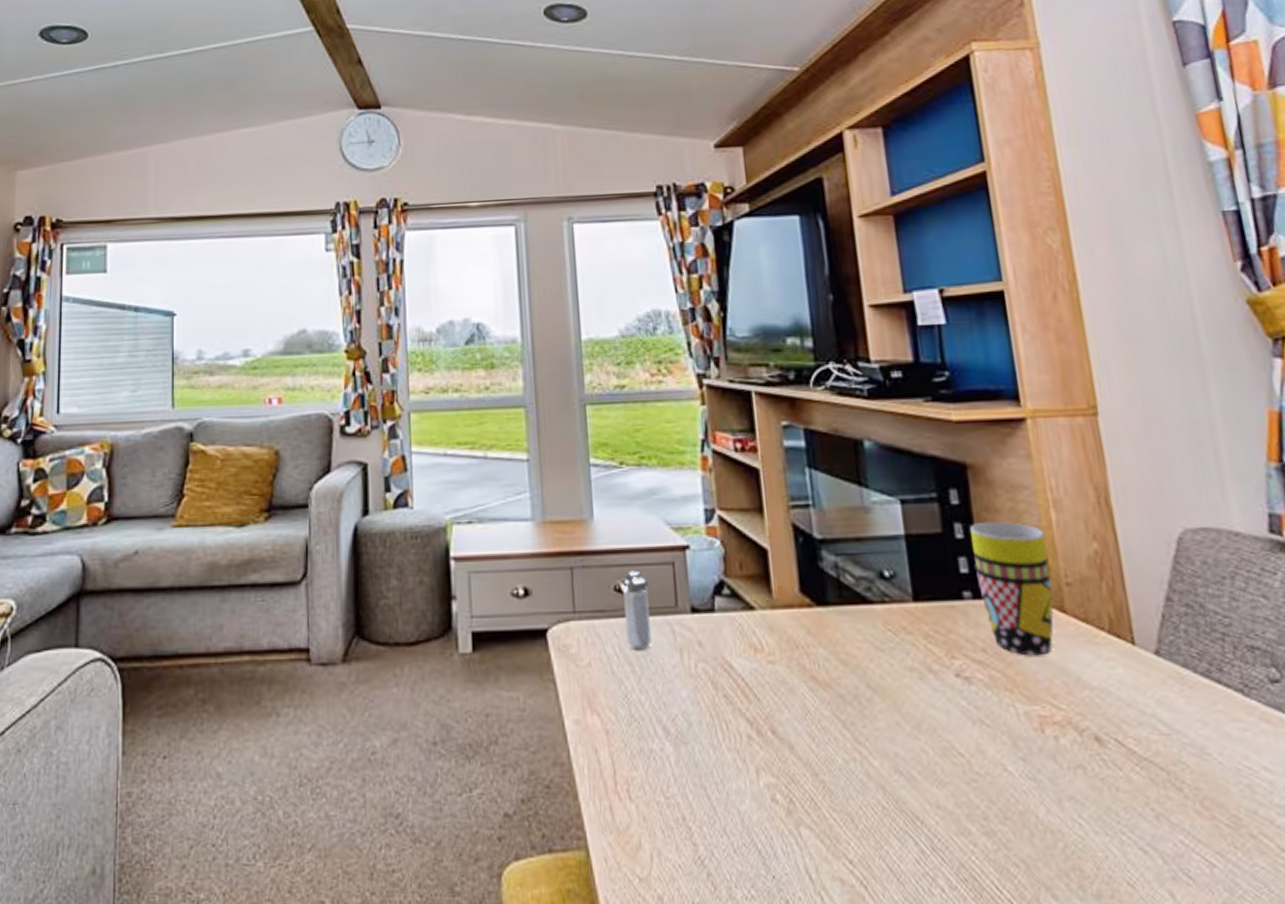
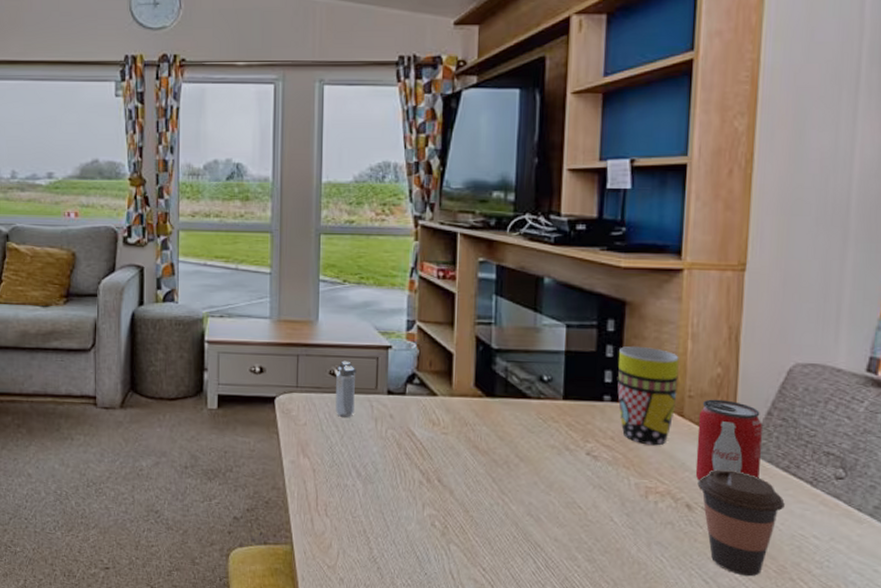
beverage can: none [1083,585,1177,702] -> present [695,399,762,481]
coffee cup: none [1102,681,1218,837] -> present [697,469,785,577]

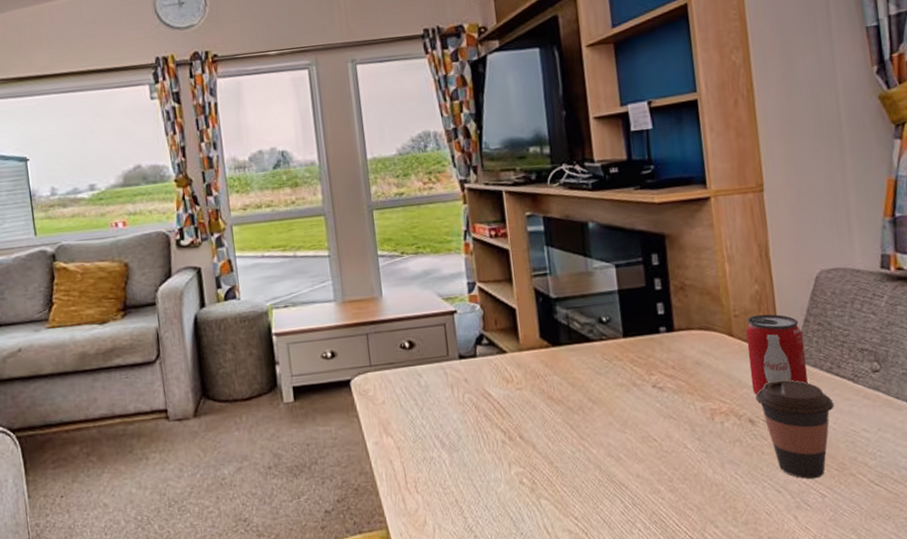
shaker: present [336,360,357,417] -> none [407,332,430,389]
mug: present [617,346,679,446] -> none [666,275,724,369]

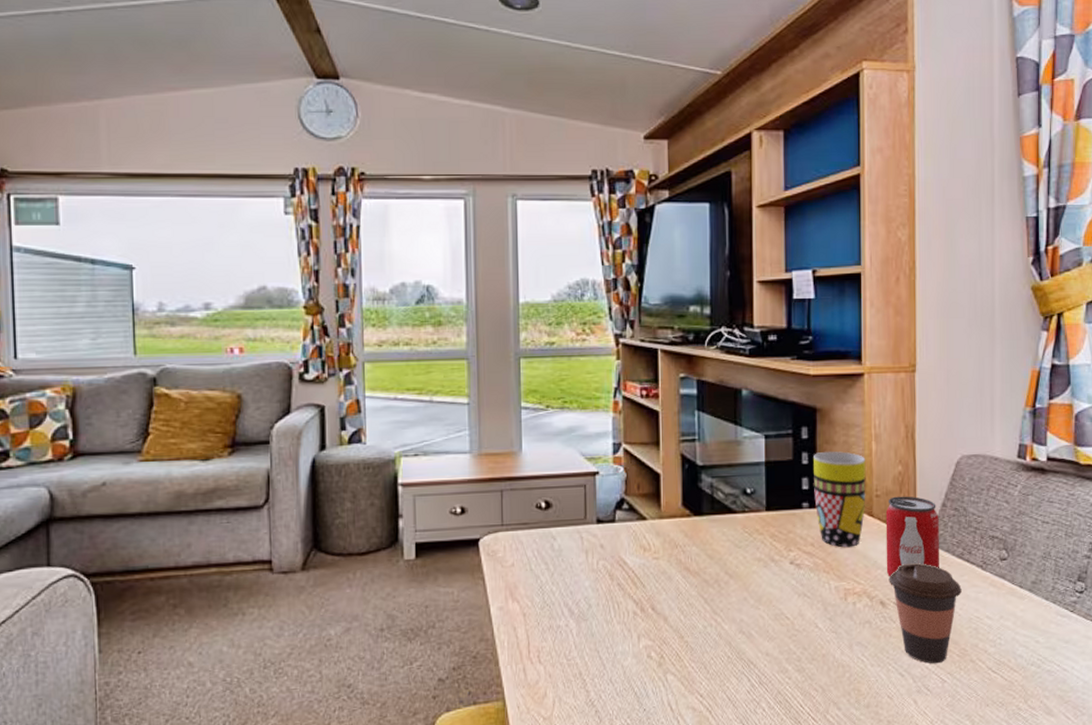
mug: none [666,275,724,369] -> present [814,451,866,548]

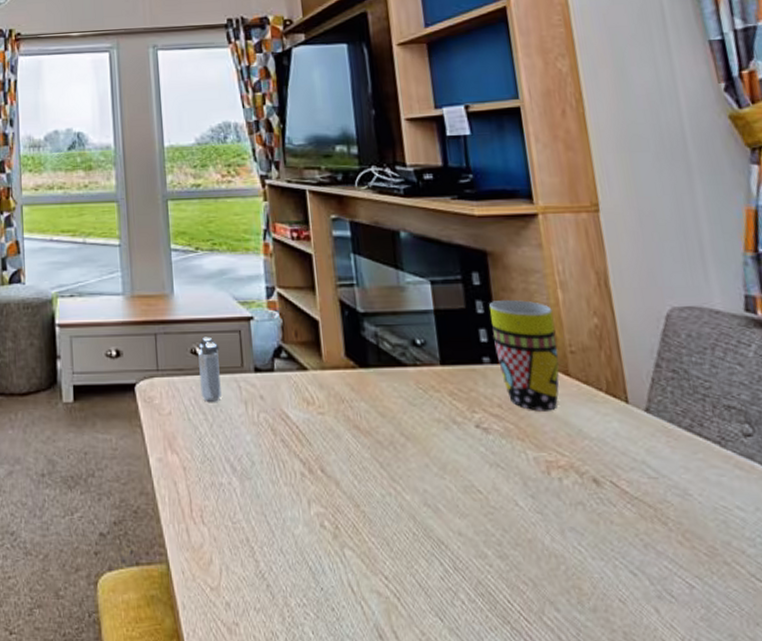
shaker: none [543,492,564,553] -> present [198,337,222,402]
beverage can: present [885,496,939,577] -> none [585,353,663,450]
coffee cup: present [889,562,962,664] -> none [599,433,698,563]

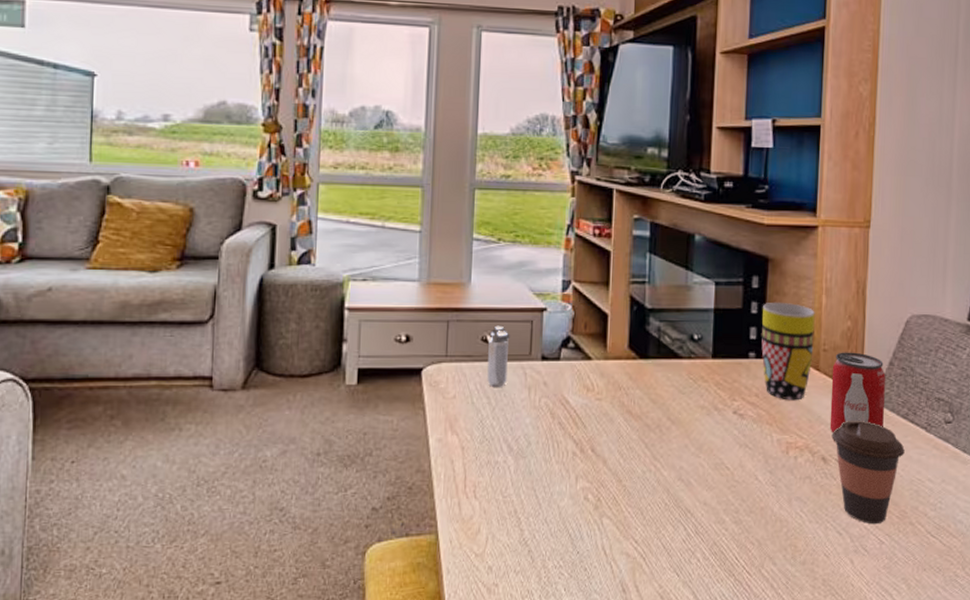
beverage can: none [585,353,663,450] -> present [829,352,886,433]
coffee cup: none [599,433,698,563] -> present [831,420,905,525]

